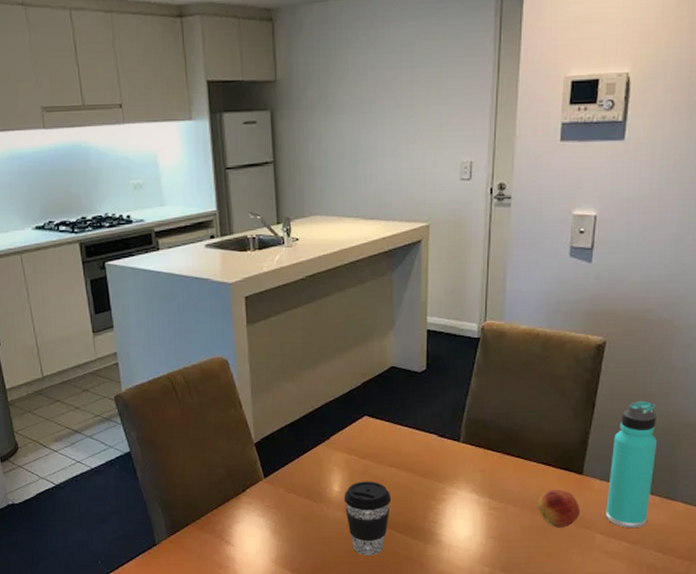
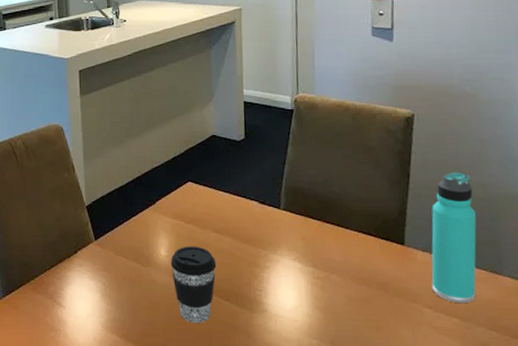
fruit: present [537,490,581,528] -> none [361,260,406,300]

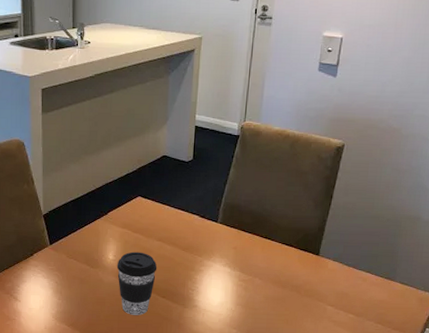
thermos bottle: present [431,171,477,304] -> none [336,195,383,303]

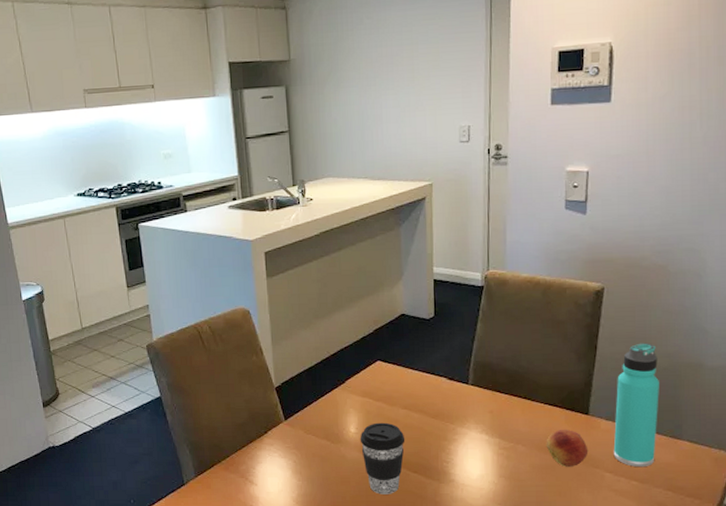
fruit: none [279,267,316,299] -> present [546,430,589,467]
thermos bottle: none [336,195,383,303] -> present [613,342,659,468]

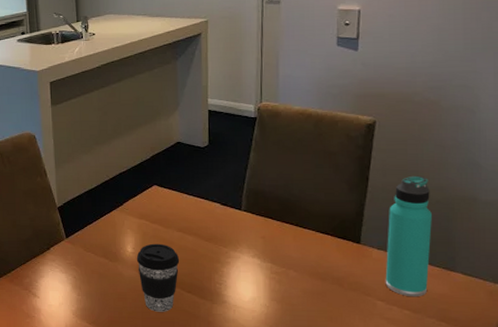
fruit: present [546,430,589,467] -> none [317,257,360,293]

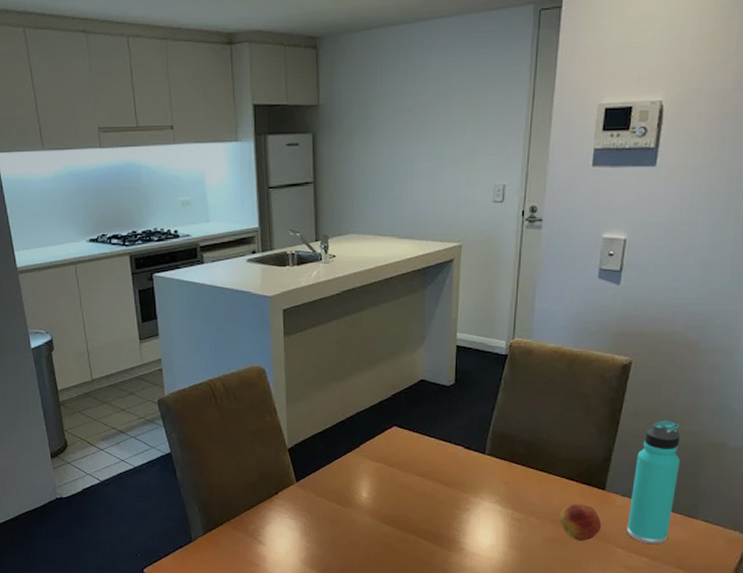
coffee cup: present [136,243,180,312] -> none [371,488,417,560]
fruit: none [317,257,360,293] -> present [559,504,602,541]

